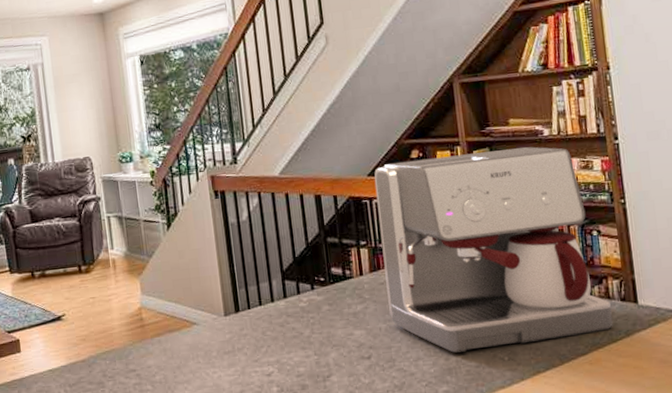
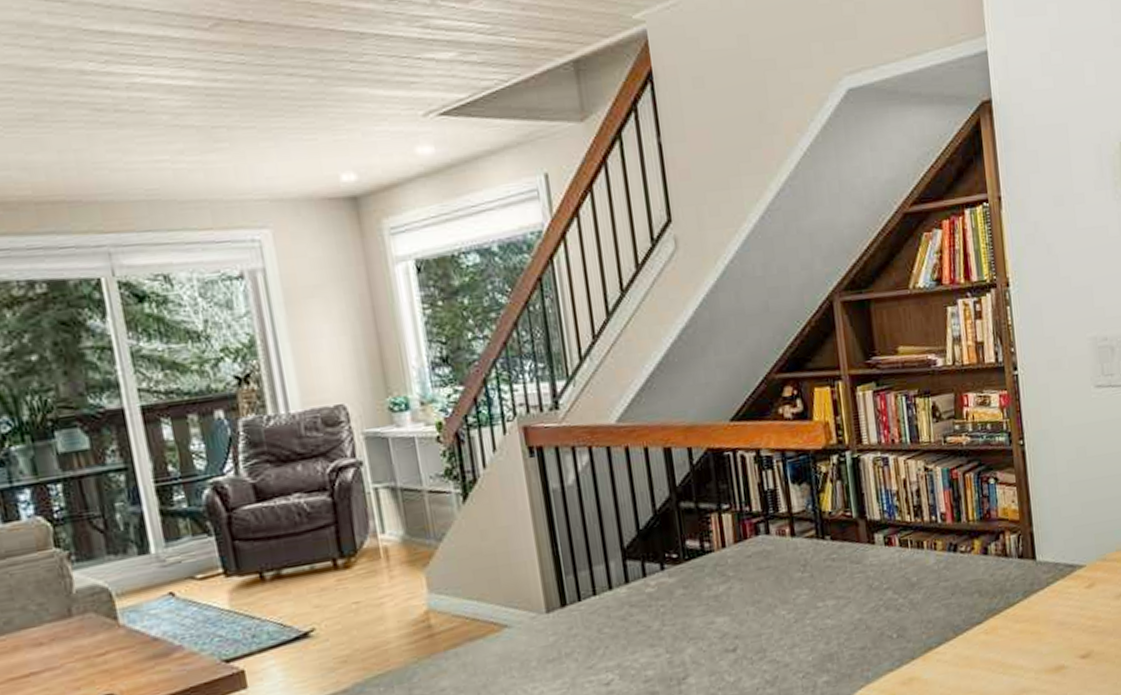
coffee maker: present [374,147,613,353] -> none [738,380,1010,635]

